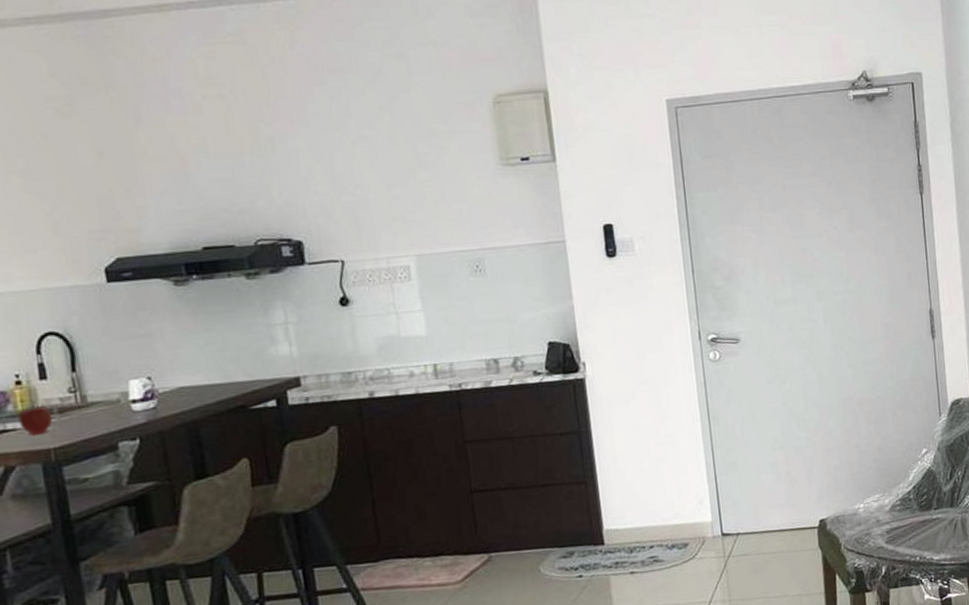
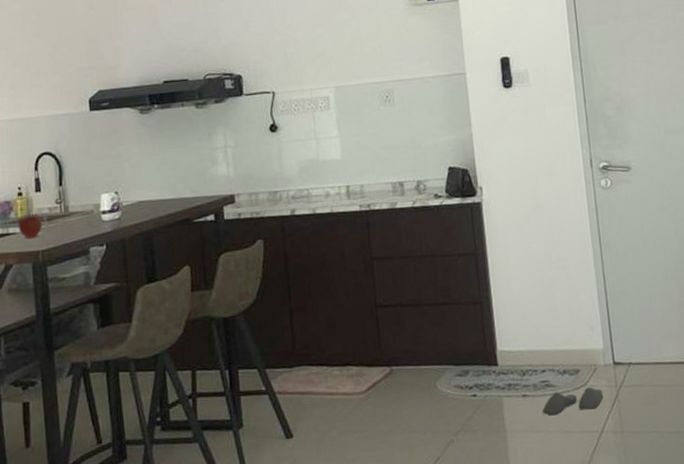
slippers: none [651,559,712,590] -> present [542,387,604,416]

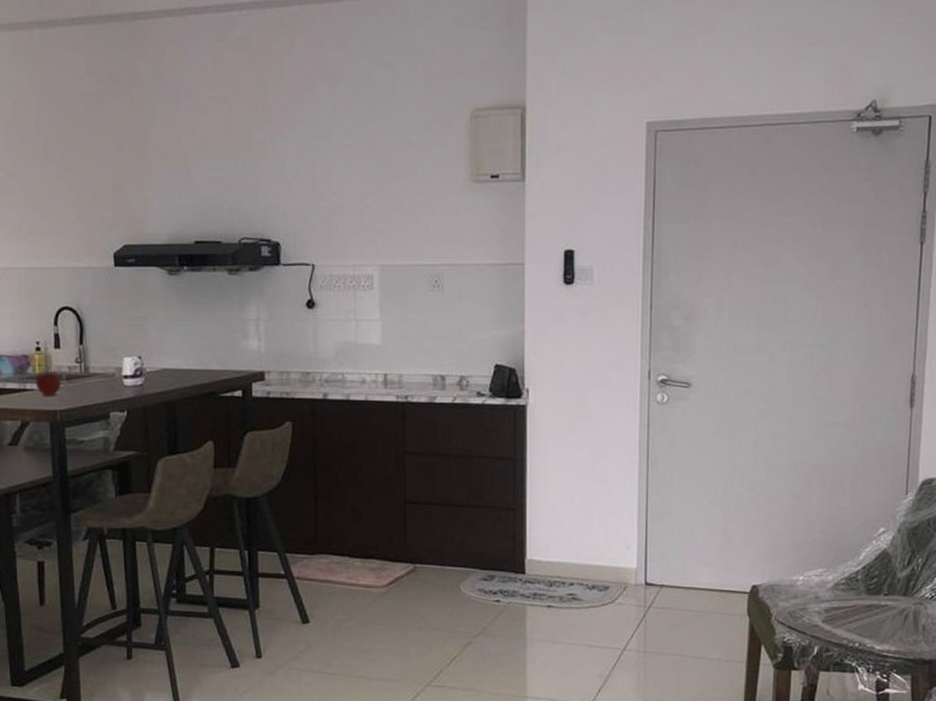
slippers: present [542,387,604,416] -> none [566,604,631,629]

